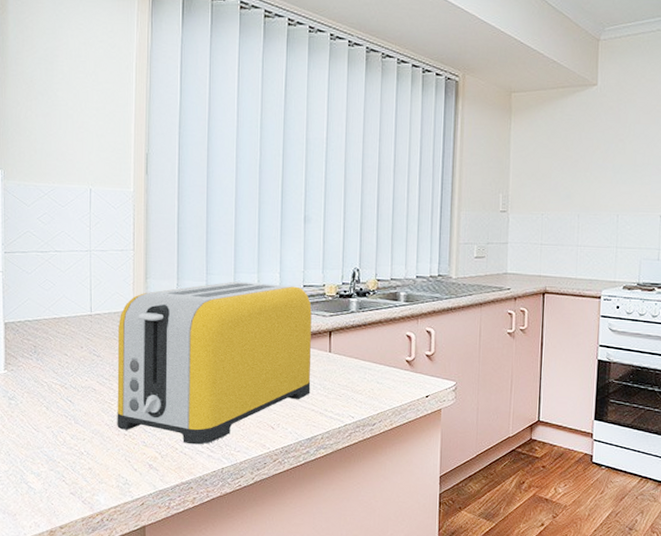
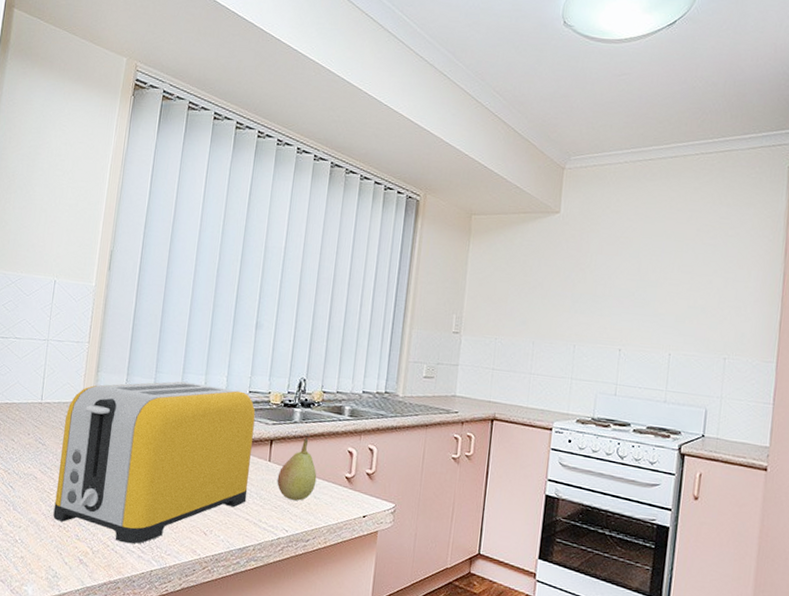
fruit: none [339,325,378,388] -> present [277,437,317,501]

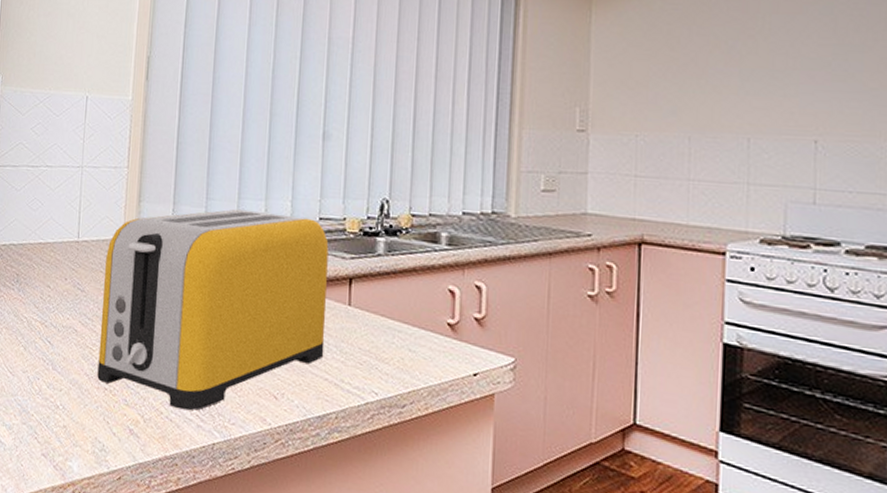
fruit: present [277,437,317,501] -> none [360,273,411,355]

